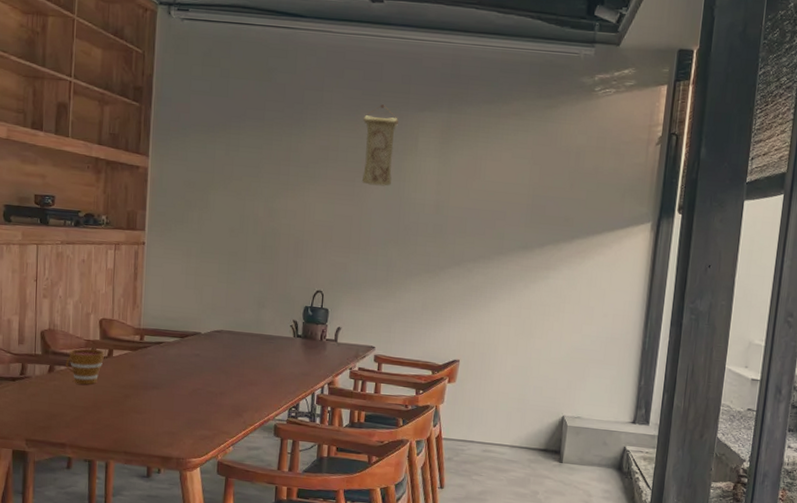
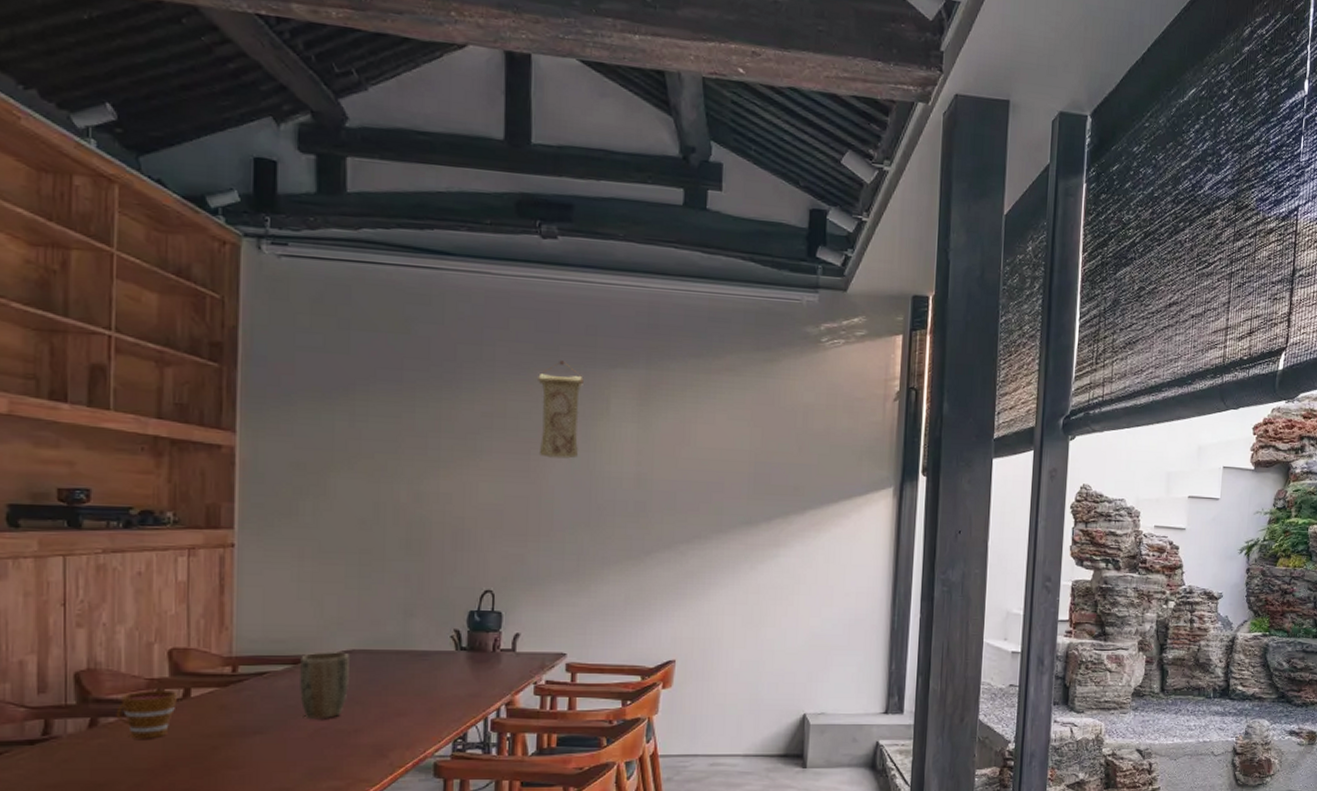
plant pot: none [184,330,219,382] -> present [300,652,351,718]

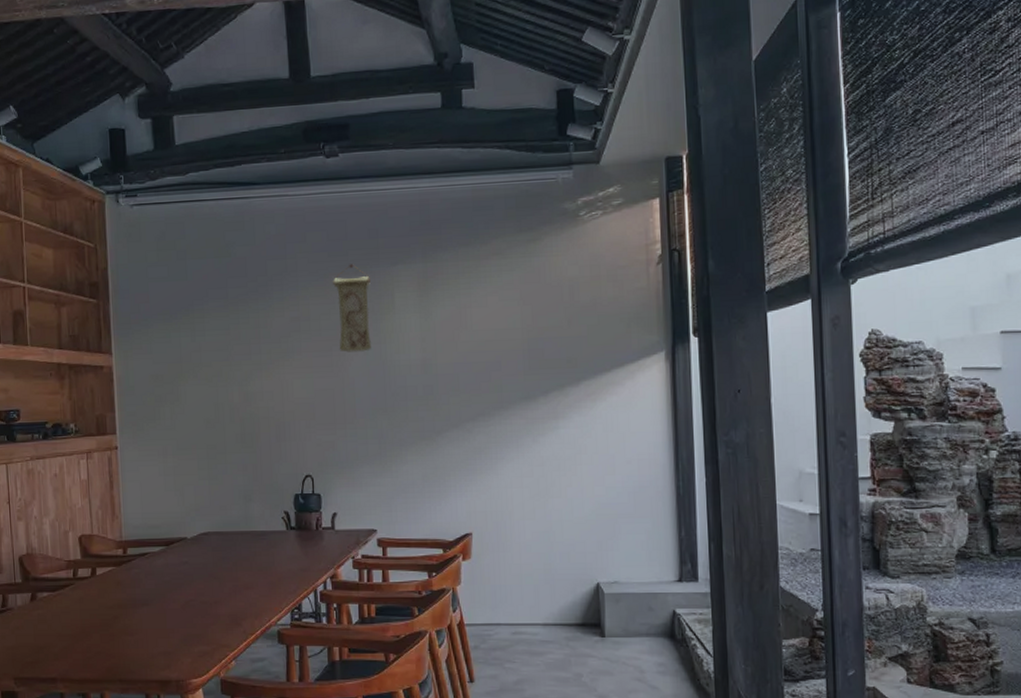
cup: present [116,690,177,739] -> none [47,570,87,610]
plant pot: present [300,652,351,718] -> none [171,534,208,592]

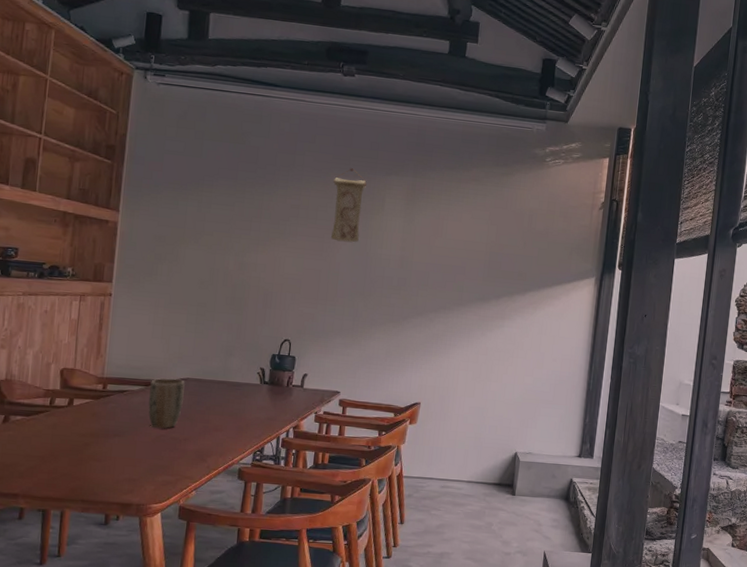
plant pot: none [171,534,208,592] -> present [148,378,185,429]

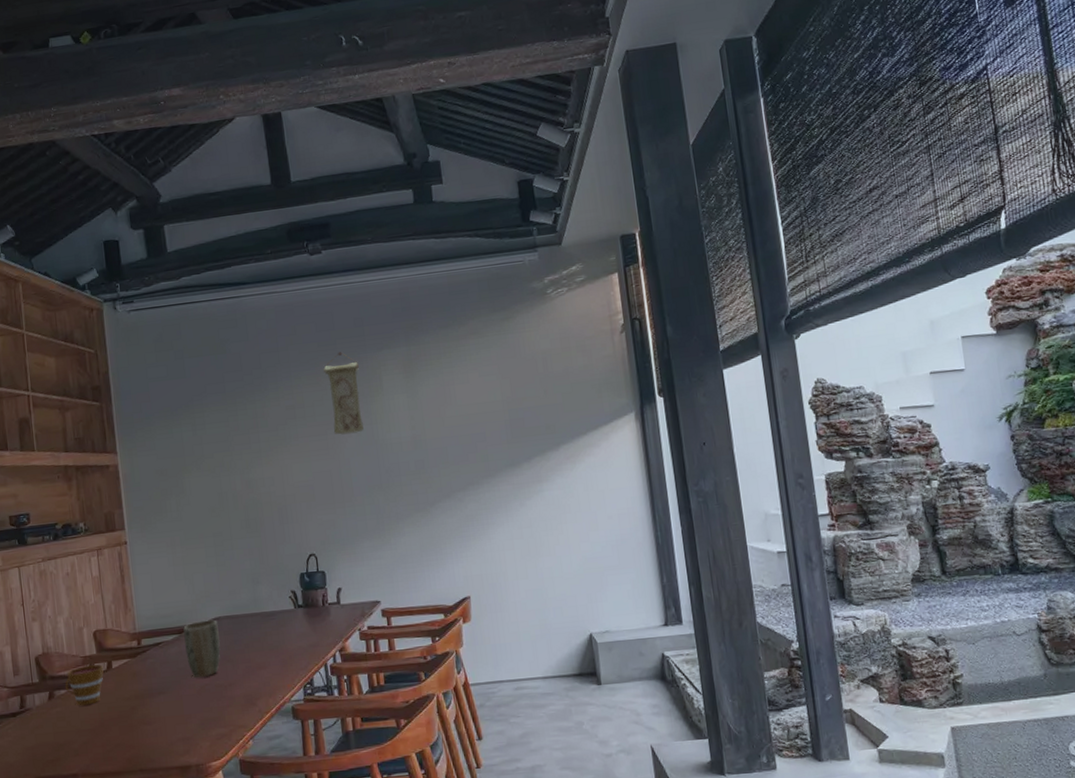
cup: none [22,398,64,434] -> present [65,664,104,706]

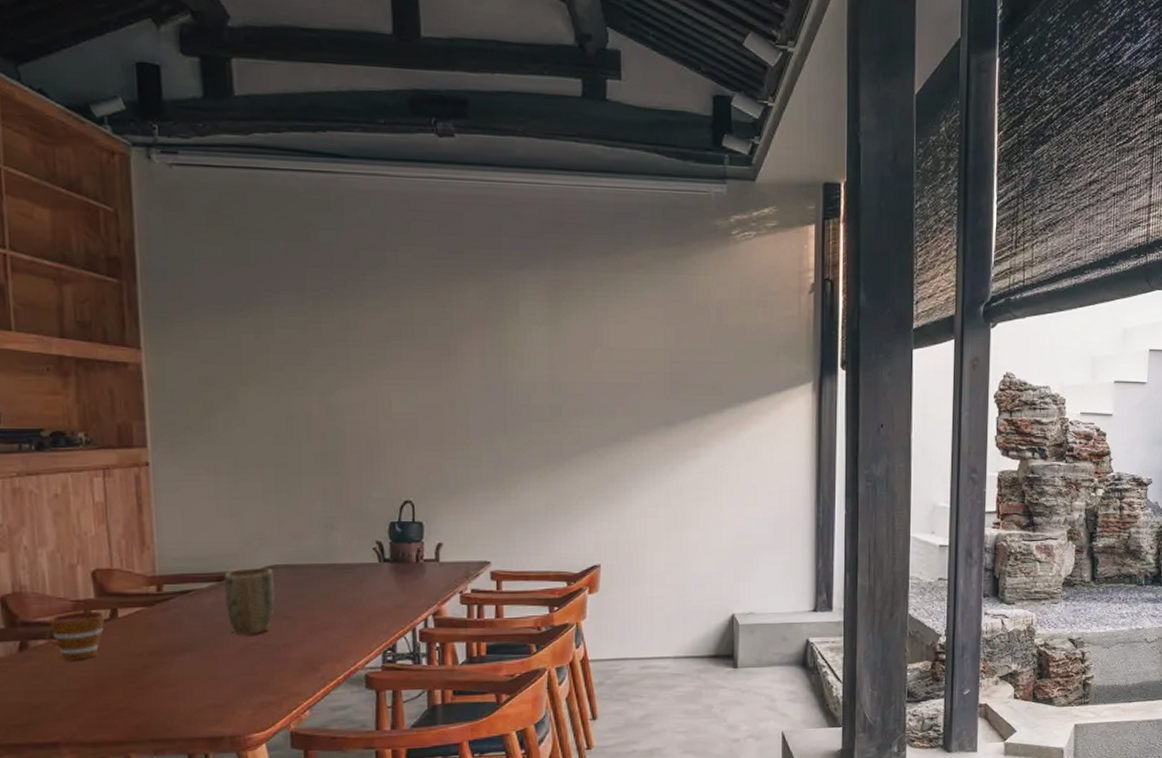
wall scroll: present [324,352,364,435] -> none [444,263,490,364]

